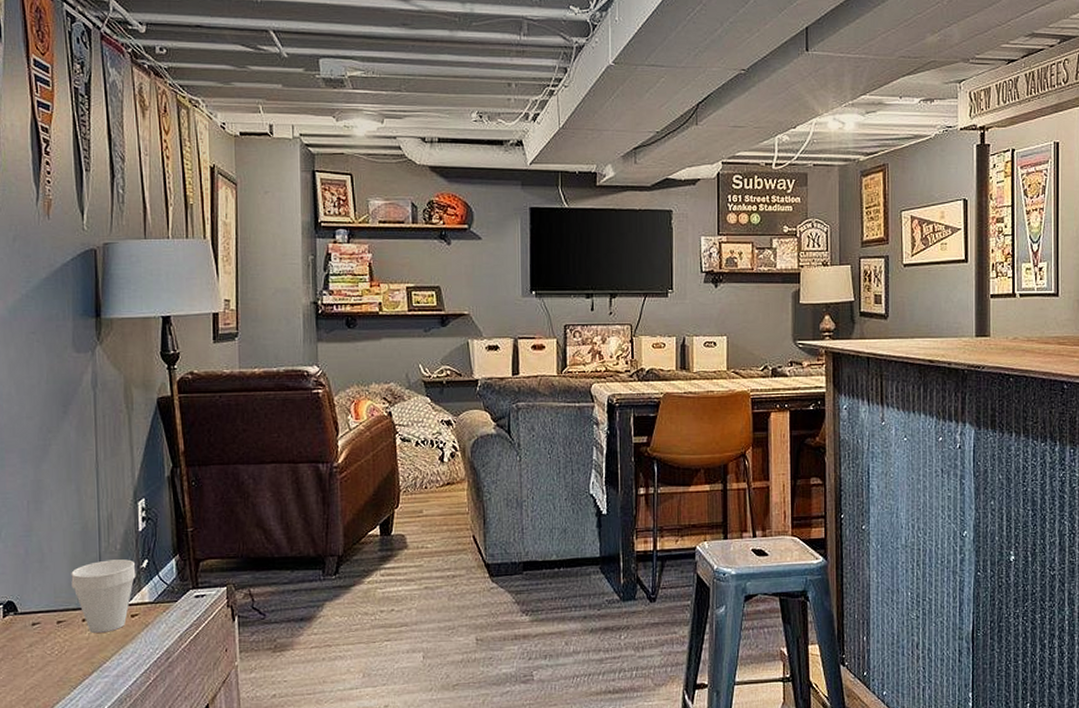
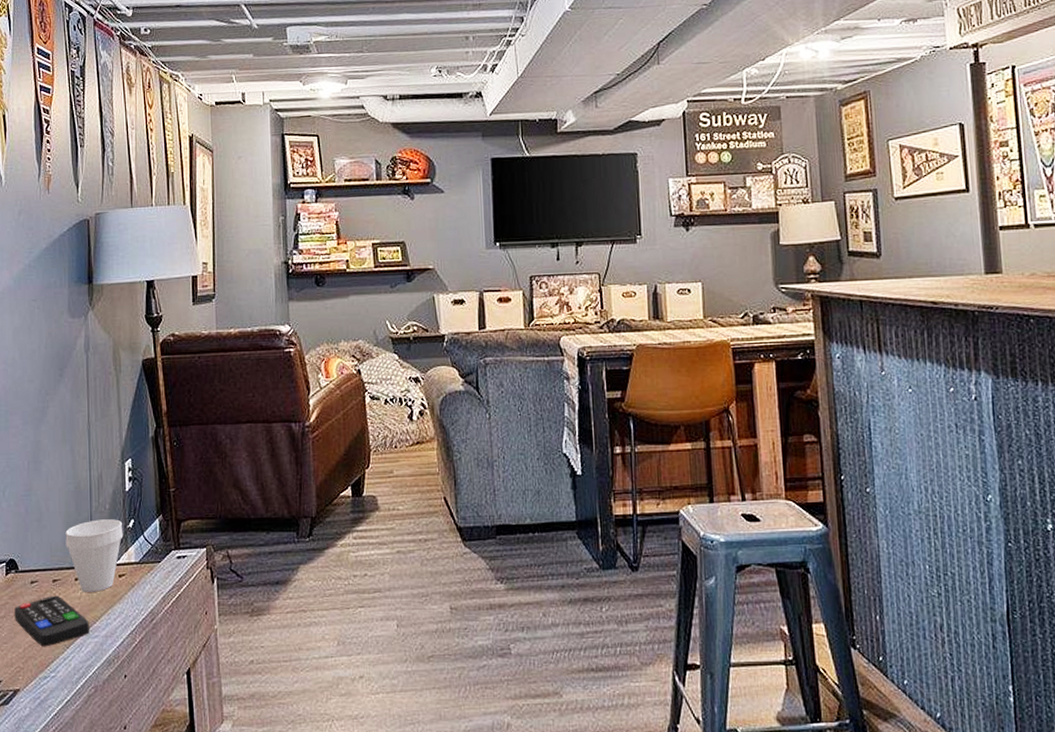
remote control: none [13,636,99,689] -> present [14,595,89,647]

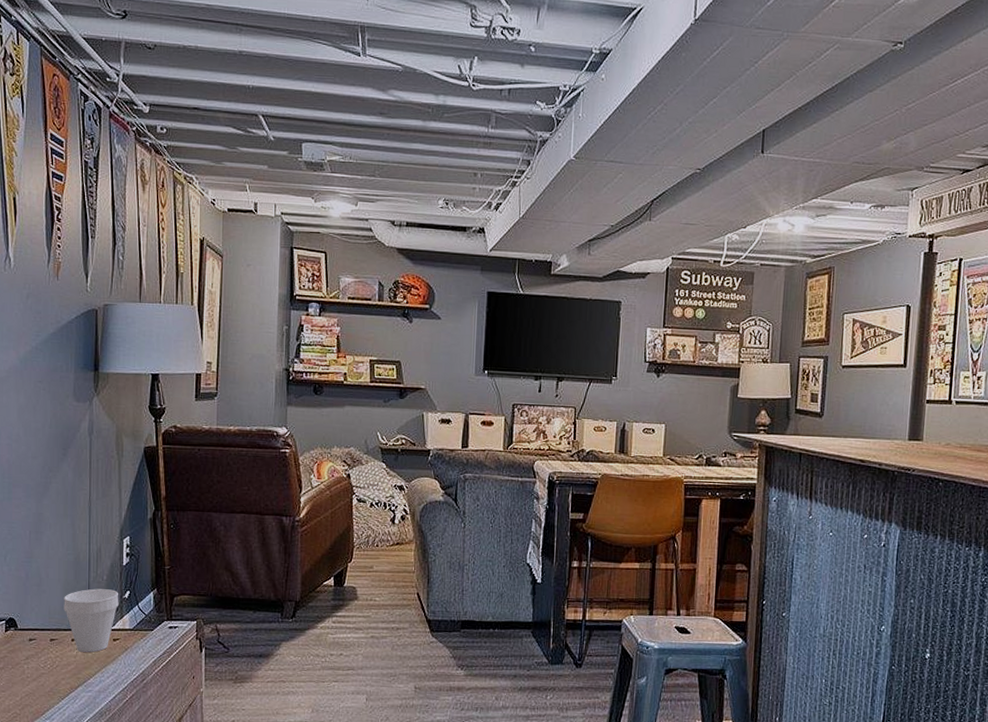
remote control: present [14,595,89,647] -> none [13,652,84,697]

